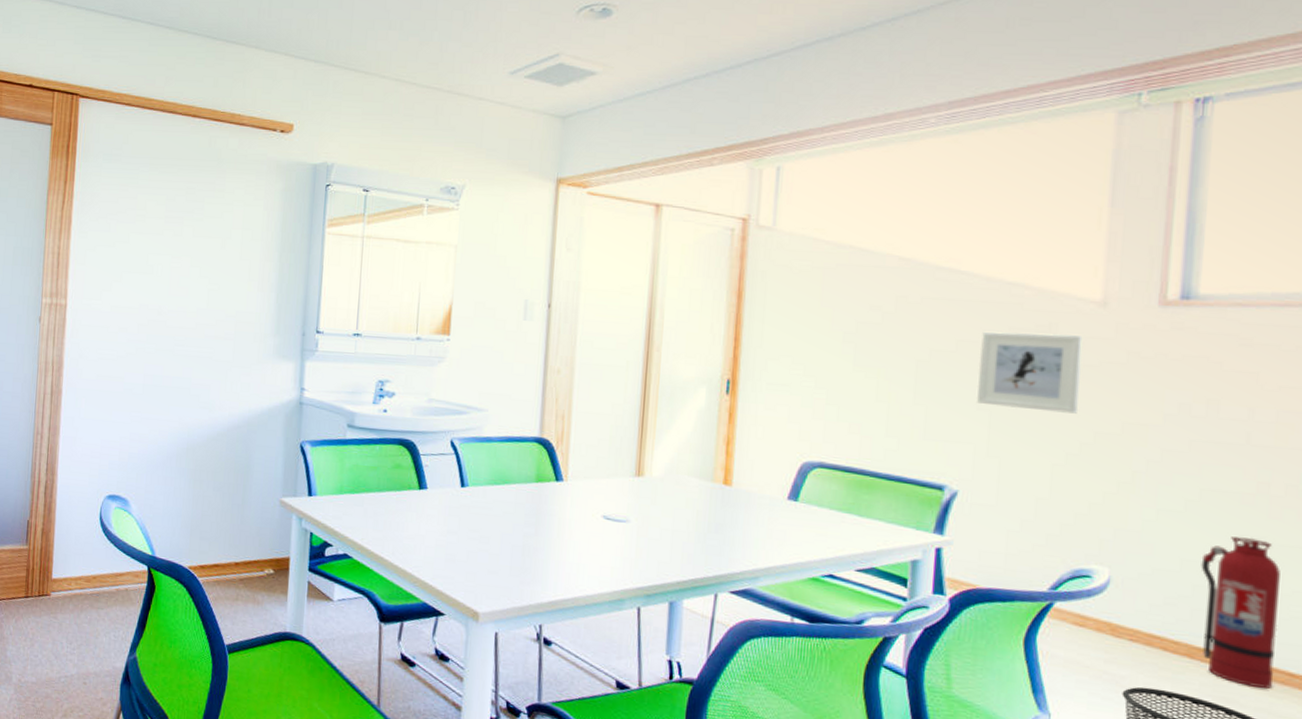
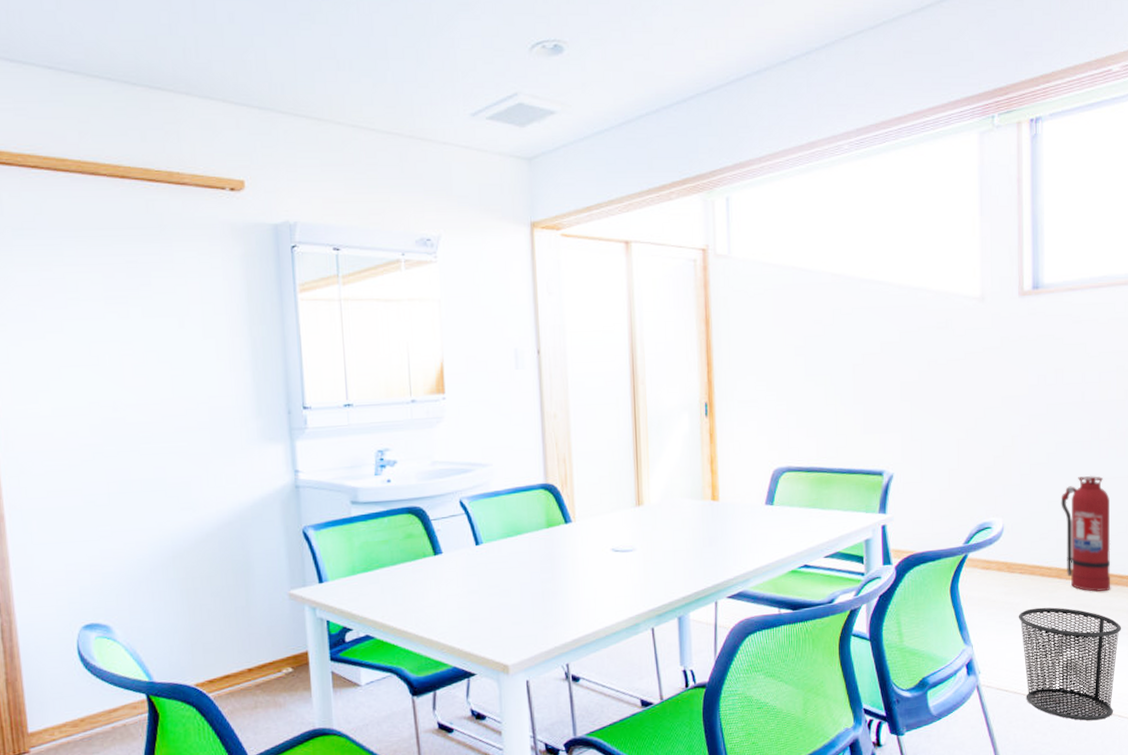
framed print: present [977,331,1083,414] -> none [899,327,972,396]

